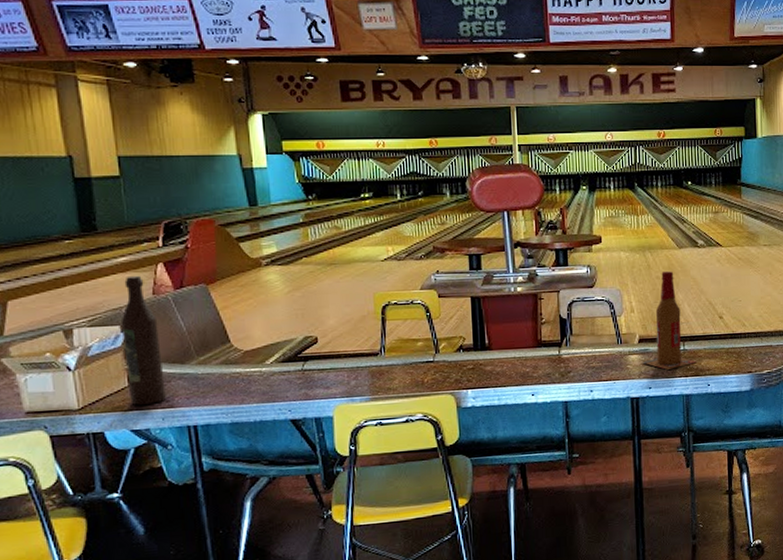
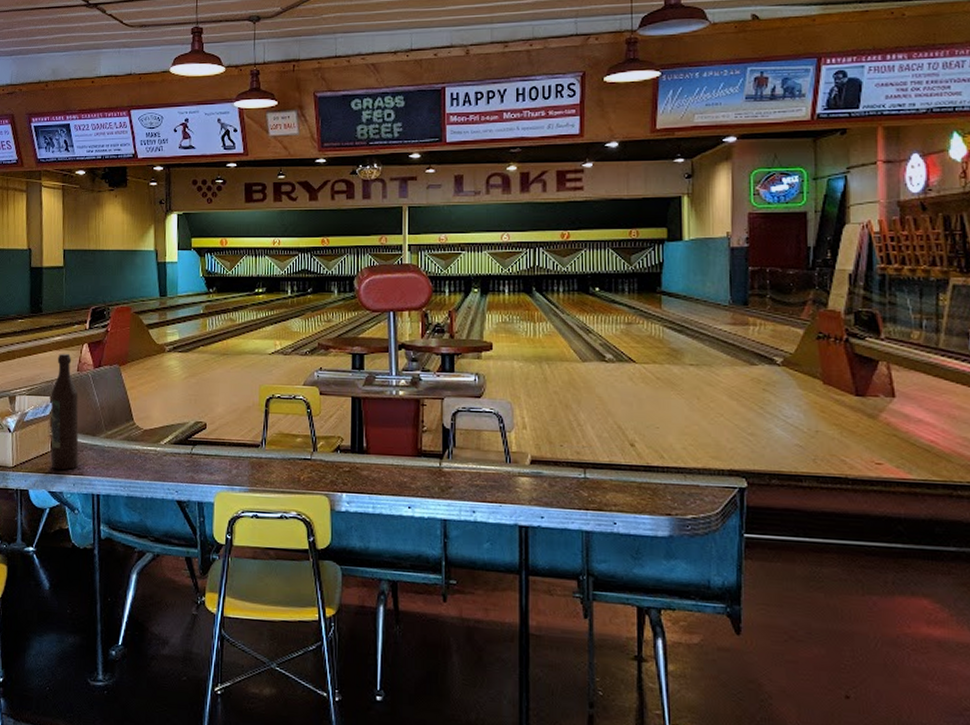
beer bottle: present [642,271,696,370] -> none [533,386,600,499]

